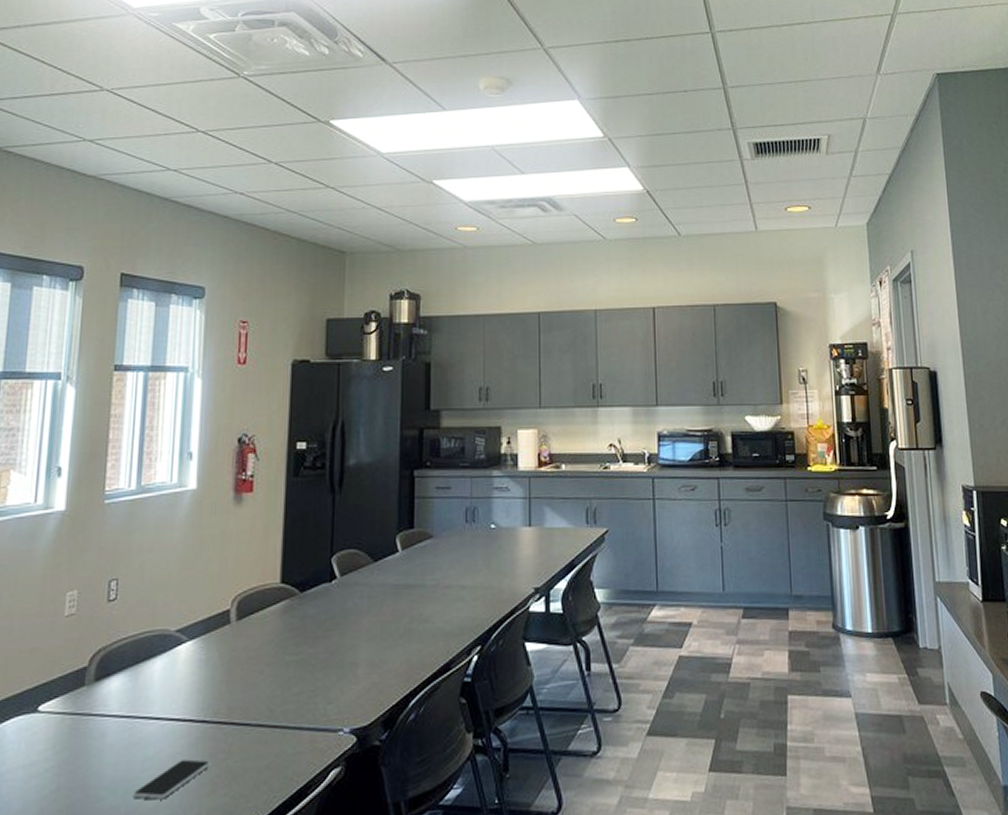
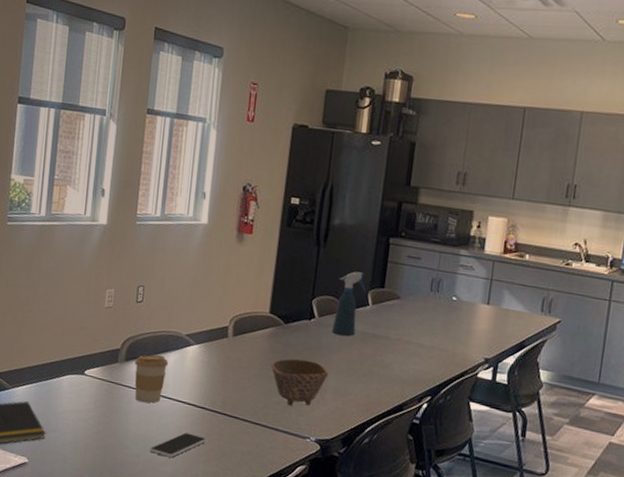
coffee cup: none [108,665,155,733] -> present [134,354,169,403]
bowl: none [287,631,359,693] -> present [271,358,329,406]
spray bottle: none [357,515,393,594] -> present [331,271,366,336]

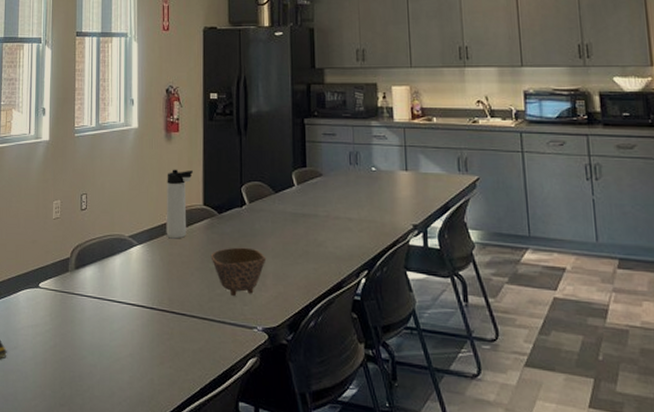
coffee cup: present [134,354,169,403] -> none [84,260,116,310]
smartphone: present [149,432,206,458] -> none [105,336,158,364]
thermos bottle: none [226,272,263,344] -> present [166,169,193,239]
spray bottle: present [331,271,366,336] -> none [263,155,289,219]

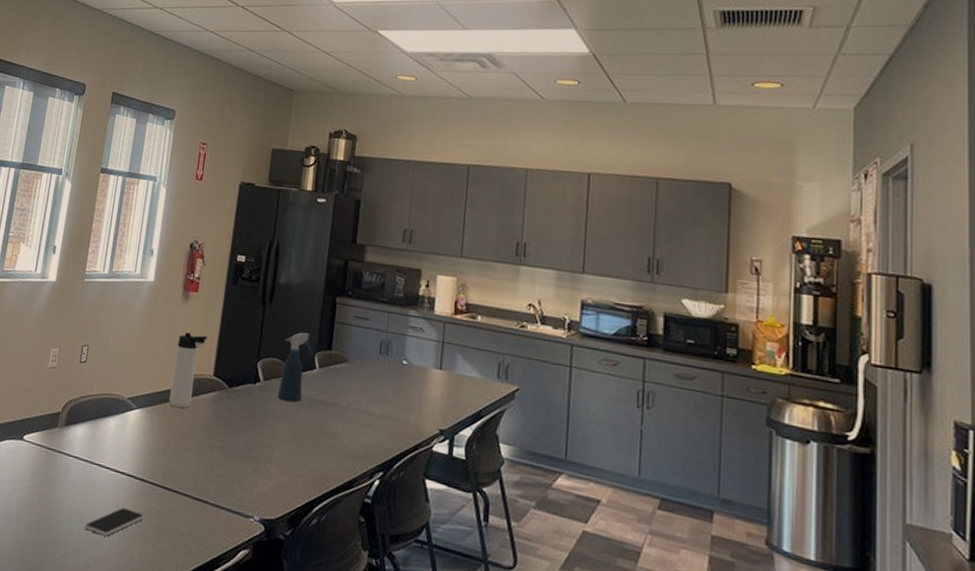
smartphone: none [105,336,158,364] -> present [84,507,144,537]
bowl: present [210,247,267,296] -> none [213,425,275,480]
spray bottle: none [263,155,289,219] -> present [277,332,313,402]

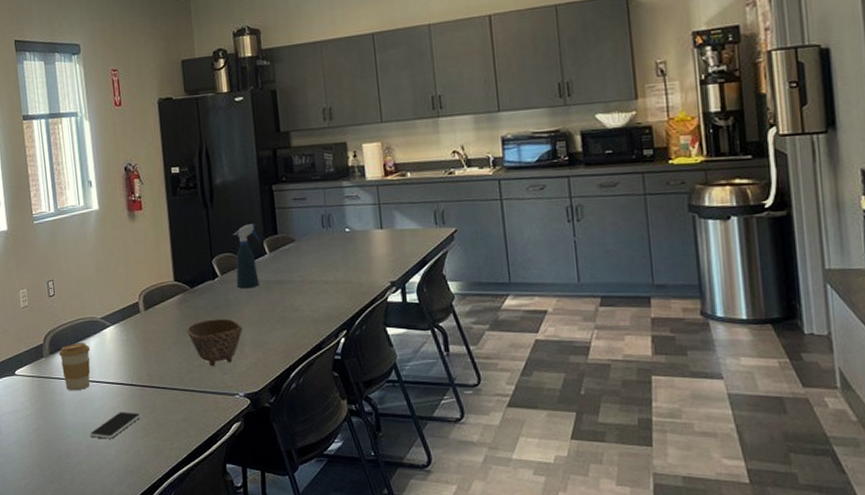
coffee cup: none [72,419,109,473] -> present [59,343,91,391]
thermos bottle: present [169,332,207,409] -> none [134,247,160,317]
bowl: none [213,425,275,480] -> present [186,318,243,366]

